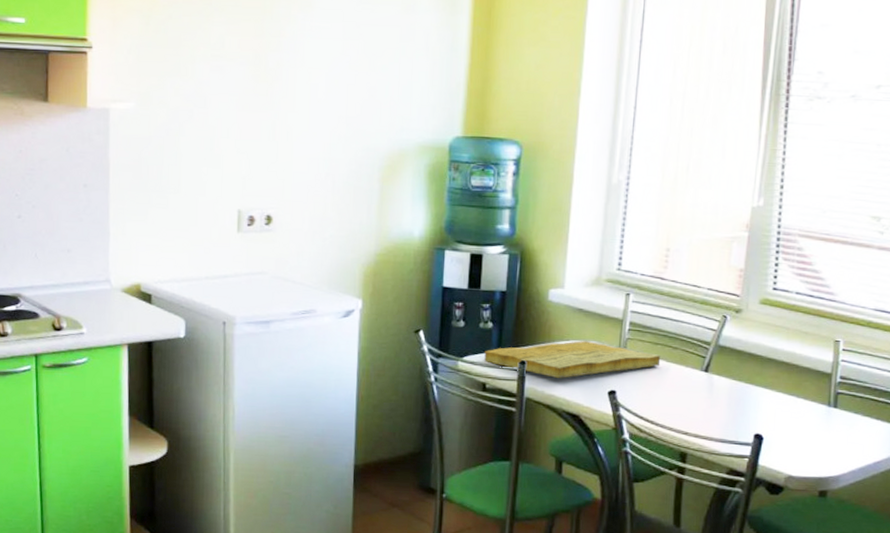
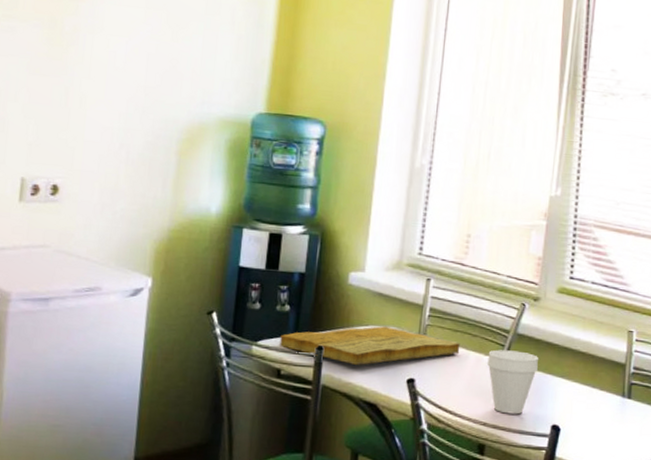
cup: none [688,361,741,424] -> present [487,349,539,415]

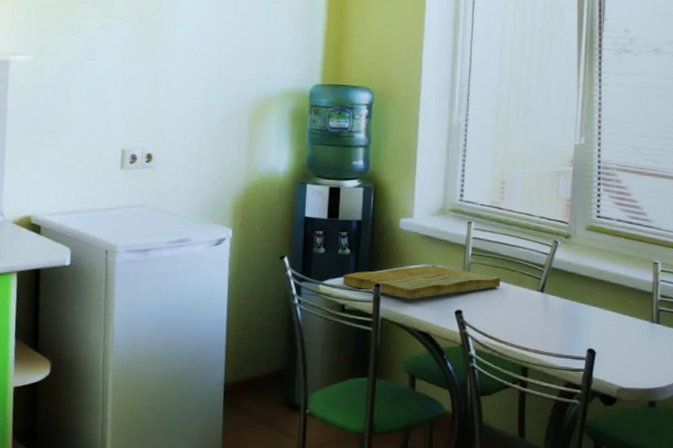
cup: present [487,349,539,415] -> none [526,282,573,340]

